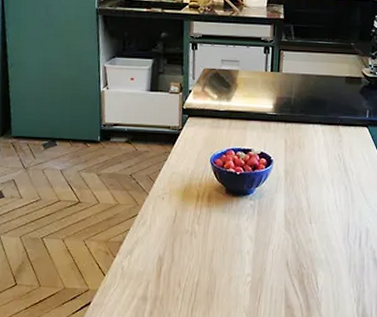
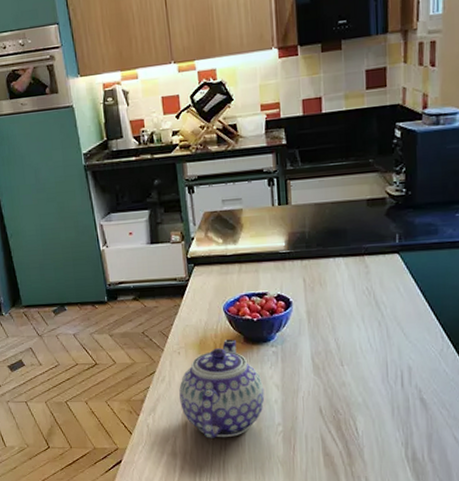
teapot: none [158,189,239,285] -> present [179,339,265,438]

